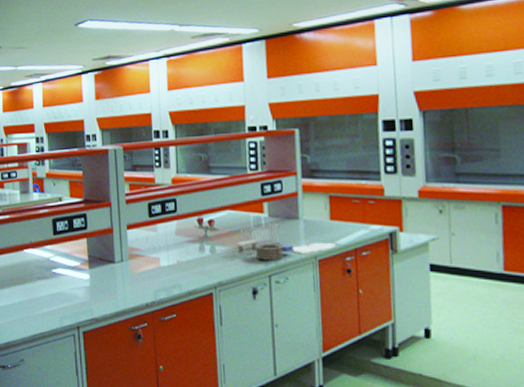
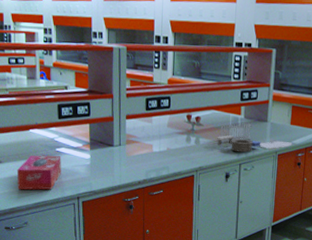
tissue box: none [11,277,59,321] -> present [16,155,61,190]

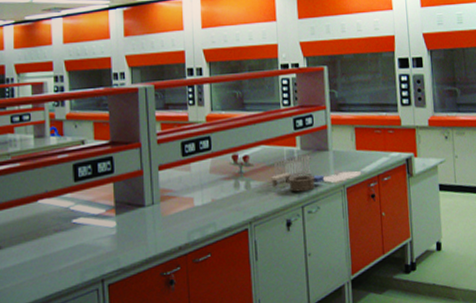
tissue box: present [16,155,61,190] -> none [21,228,79,282]

